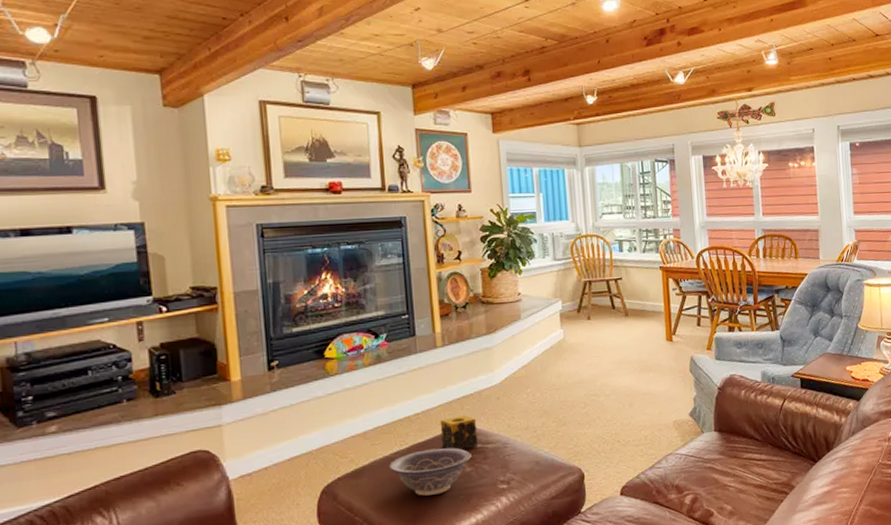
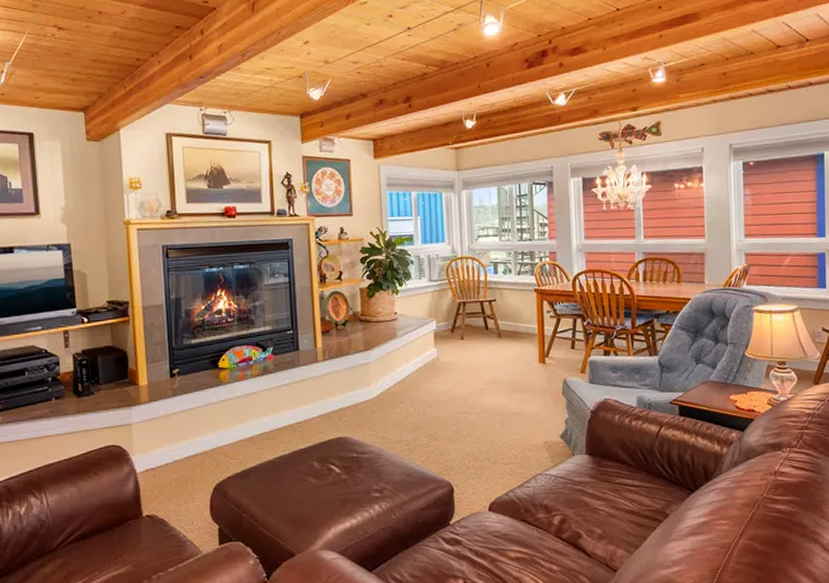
decorative bowl: present [389,447,472,496] -> none [273,455,348,499]
candle: present [439,414,479,450] -> none [319,425,354,458]

